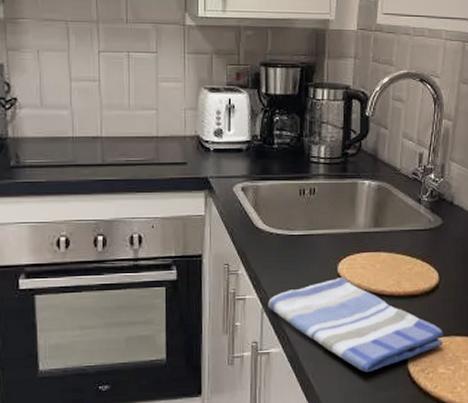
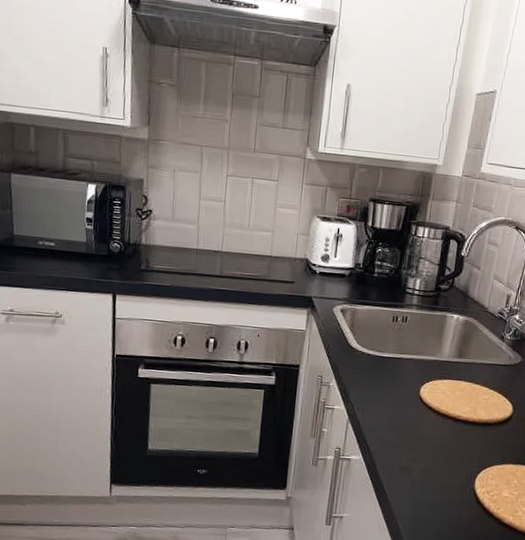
dish towel: present [268,278,444,373] -> none [354,399,512,488]

